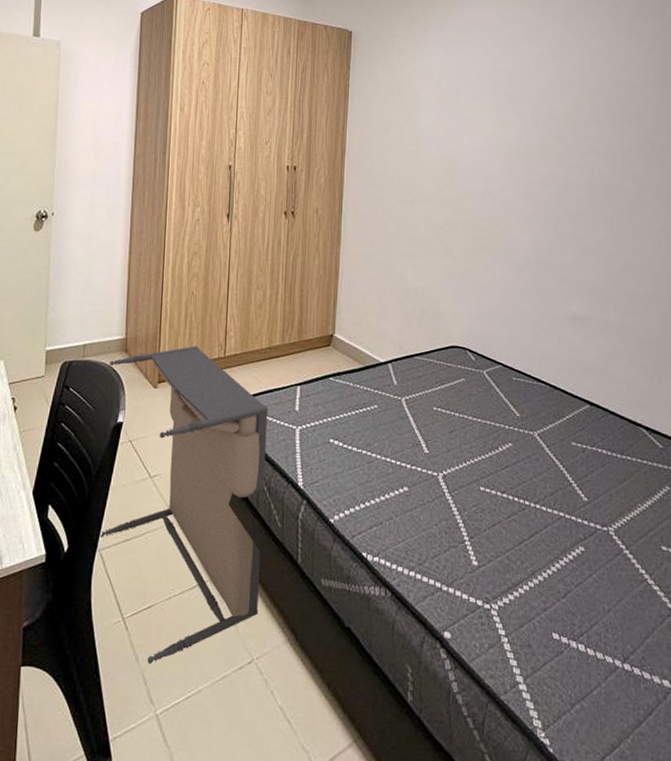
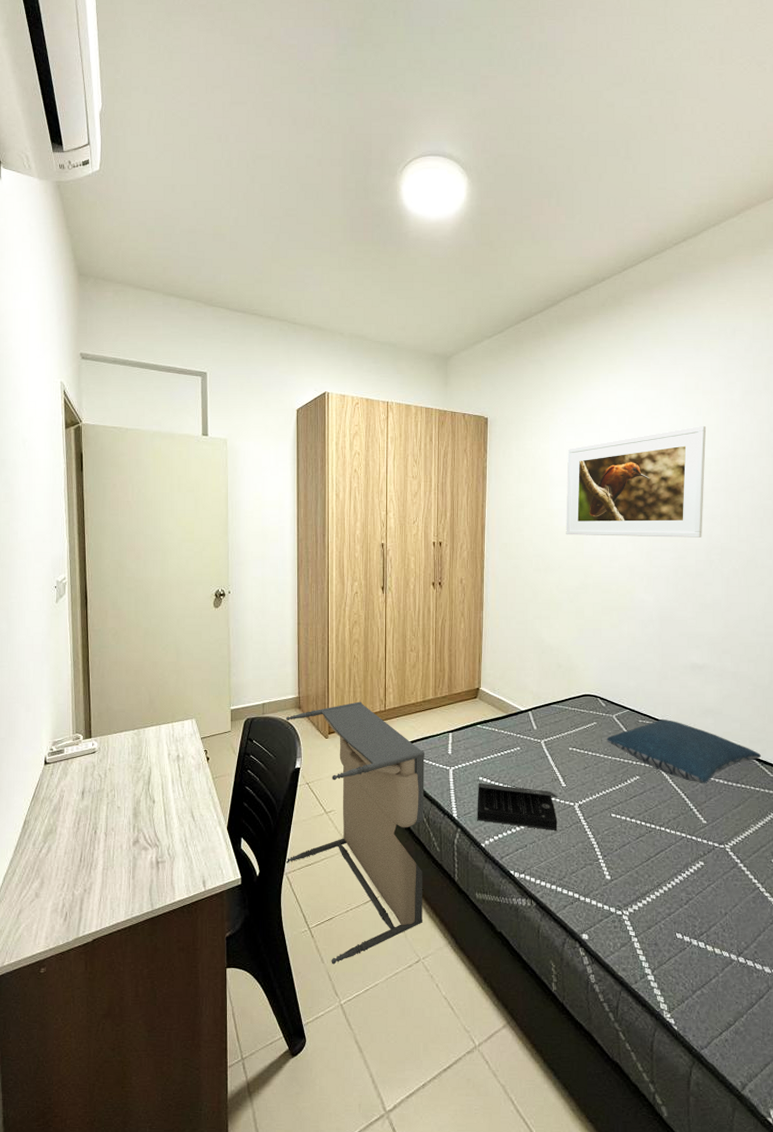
book: none [326,445,419,505] -> present [477,782,558,830]
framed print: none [434,50,589,173] -> present [566,425,707,538]
pillow: none [476,376,650,455] -> present [606,718,762,784]

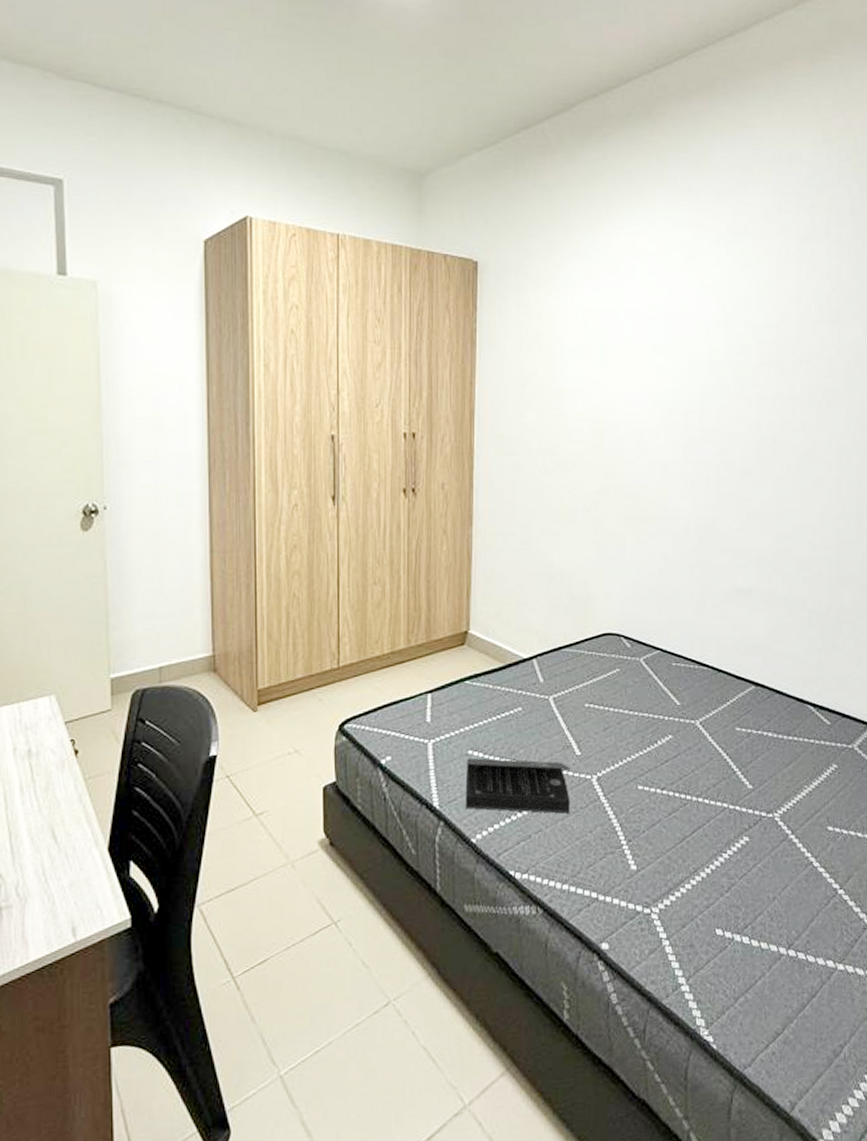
laundry hamper: present [285,701,424,965] -> none [195,657,394,1023]
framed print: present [566,425,707,538] -> none [581,280,756,426]
pillow: present [606,718,762,784] -> none [632,659,817,740]

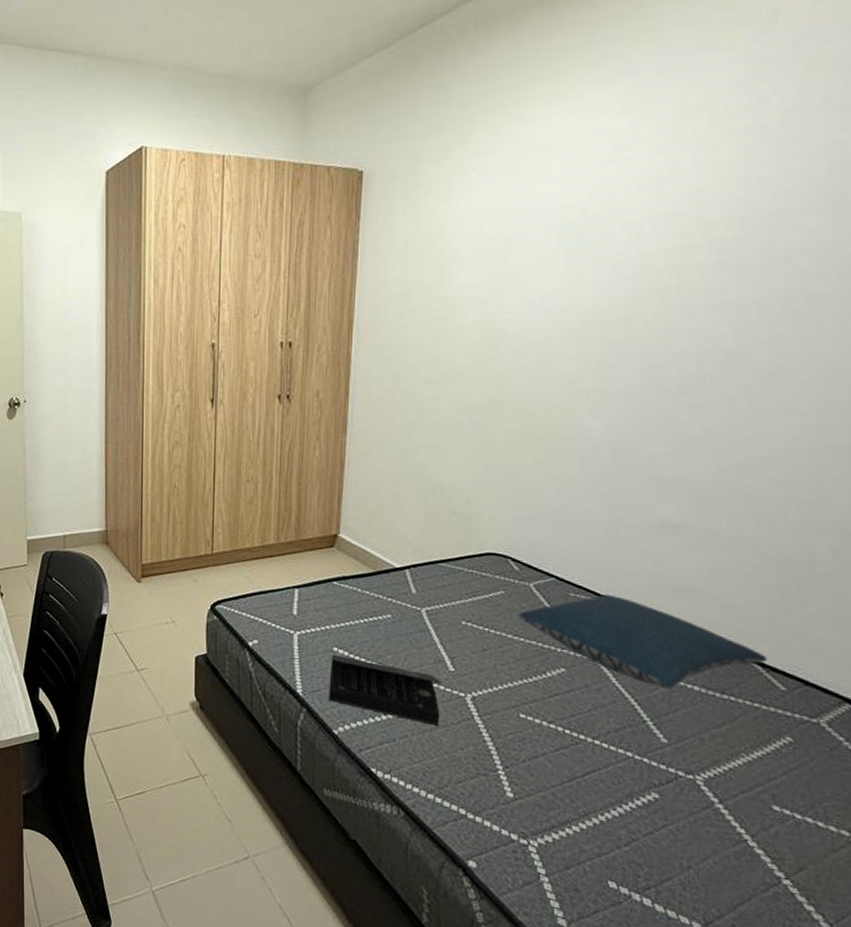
pillow: none [632,659,817,740] -> present [518,593,768,690]

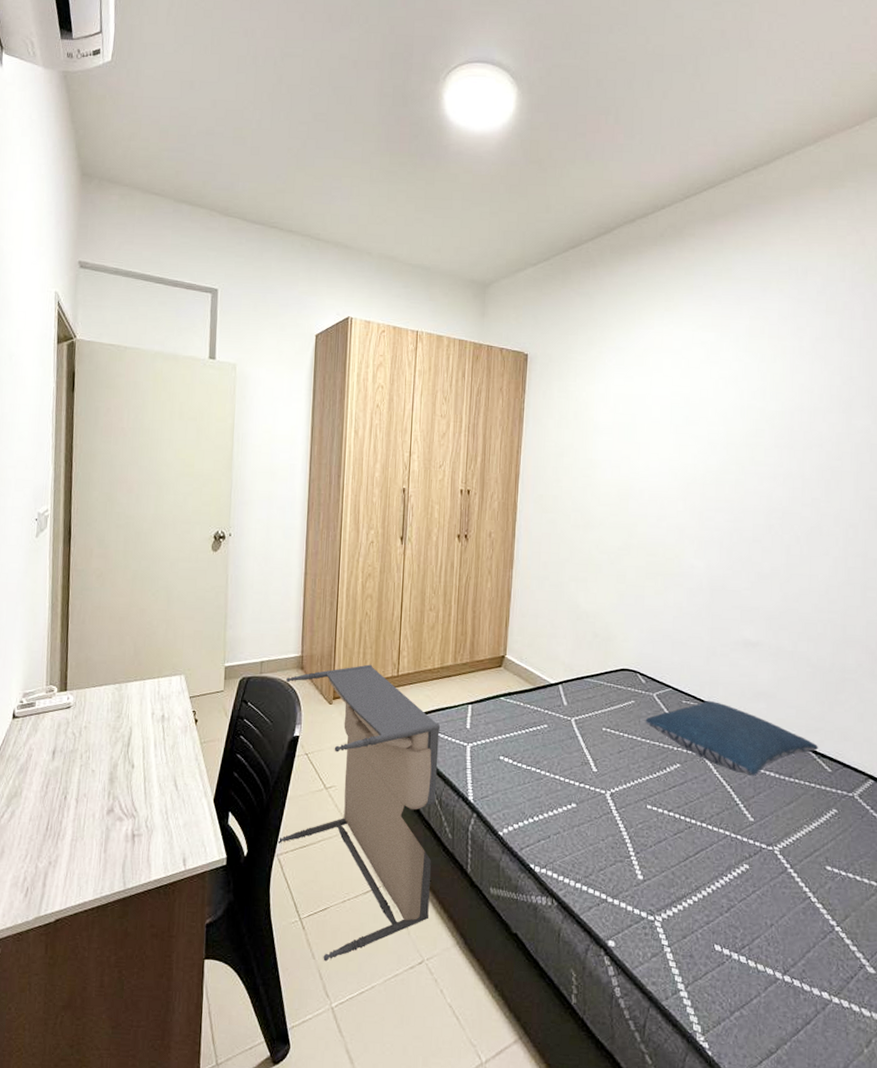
laundry hamper: none [89,541,262,845] -> present [277,664,440,962]
book: present [328,654,442,726] -> none [495,762,587,821]

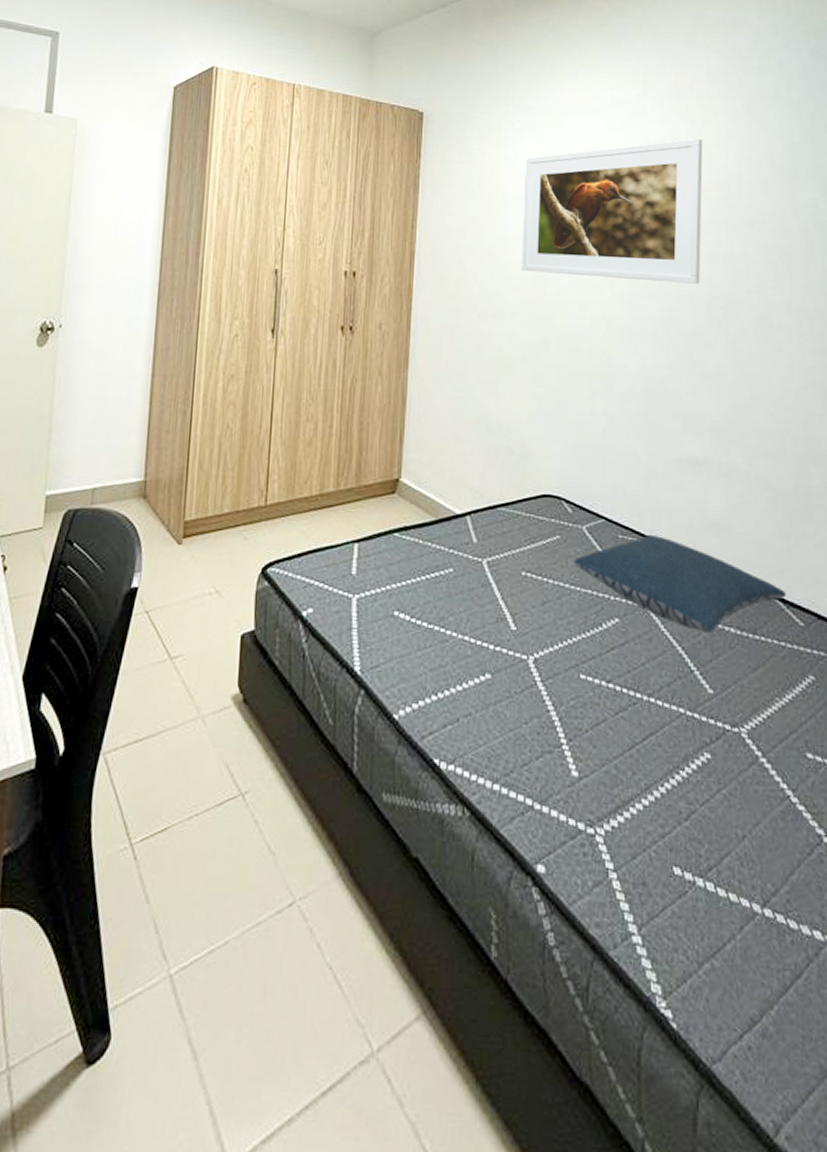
laundry hamper: present [277,664,440,962] -> none [104,491,318,907]
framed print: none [609,374,771,499] -> present [521,138,703,284]

